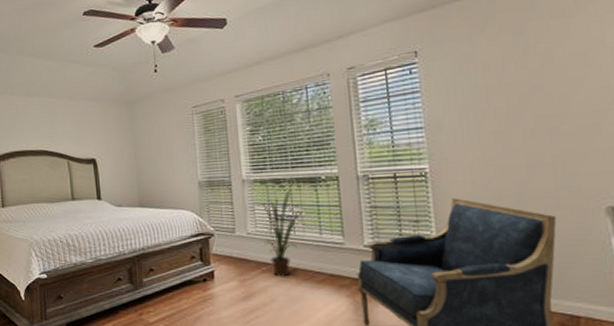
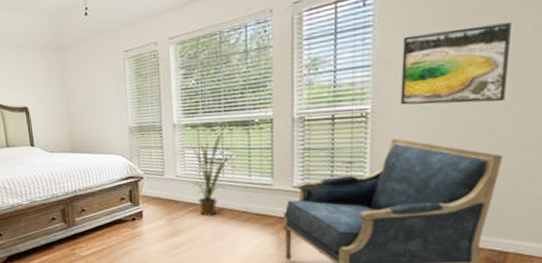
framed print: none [448,93,547,166] -> present [400,23,511,105]

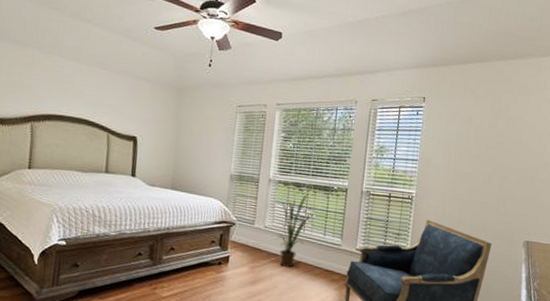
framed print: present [400,23,511,105] -> none [434,143,500,204]

